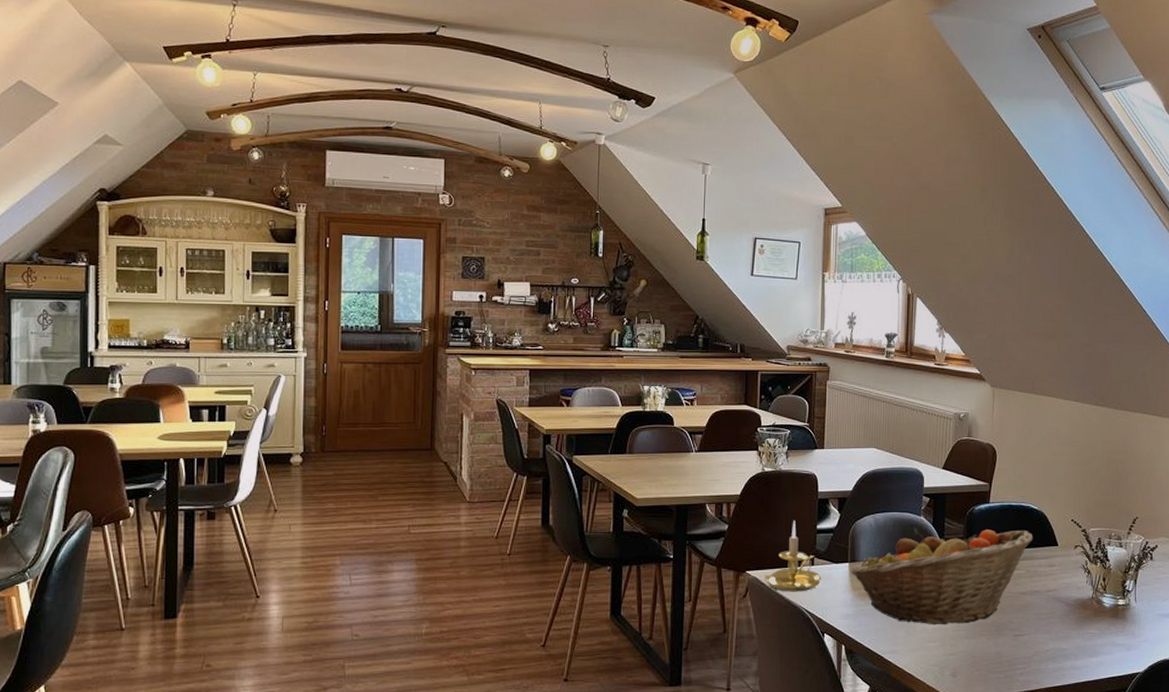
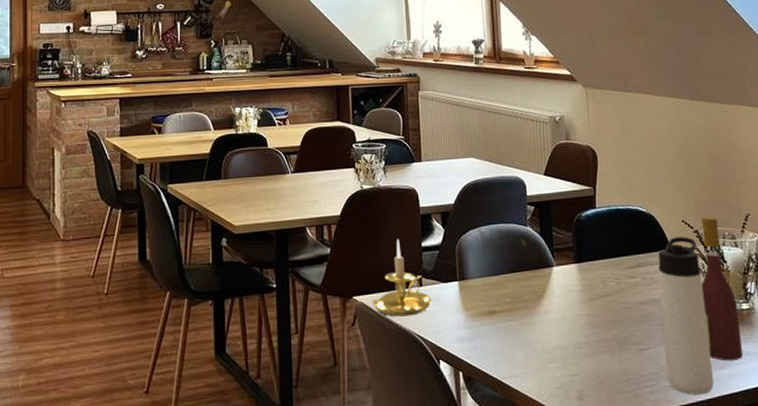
fruit basket: present [851,529,1033,625] -> none [461,234,645,344]
thermos bottle: none [1038,534,1083,678] -> present [658,236,714,395]
wine bottle: none [1081,517,1115,651] -> present [701,216,743,361]

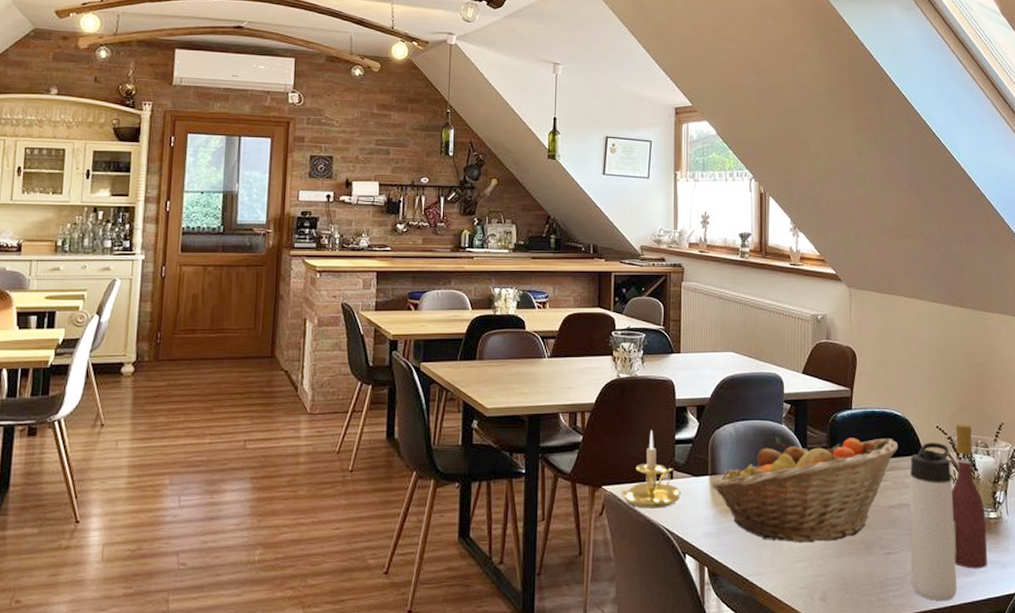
fruit basket: none [461,234,645,344] -> present [711,438,899,544]

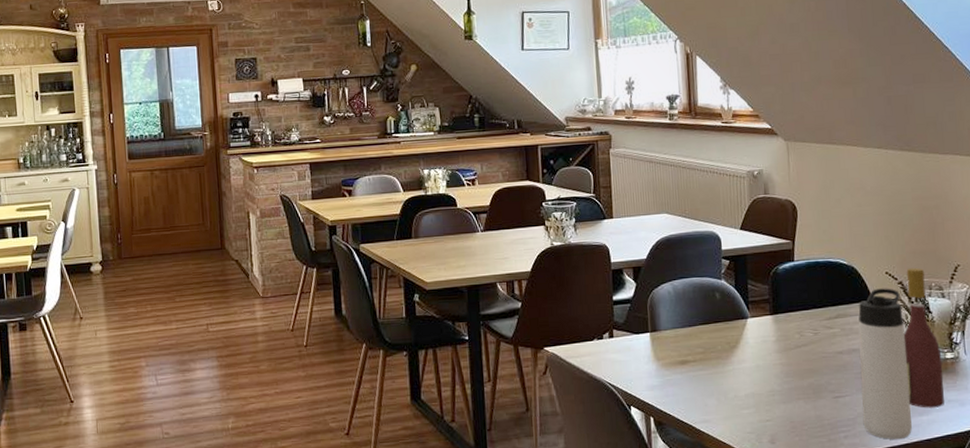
candle holder: present [622,430,681,509] -> none [563,293,622,366]
fruit basket: present [711,438,899,544] -> none [652,286,845,392]

